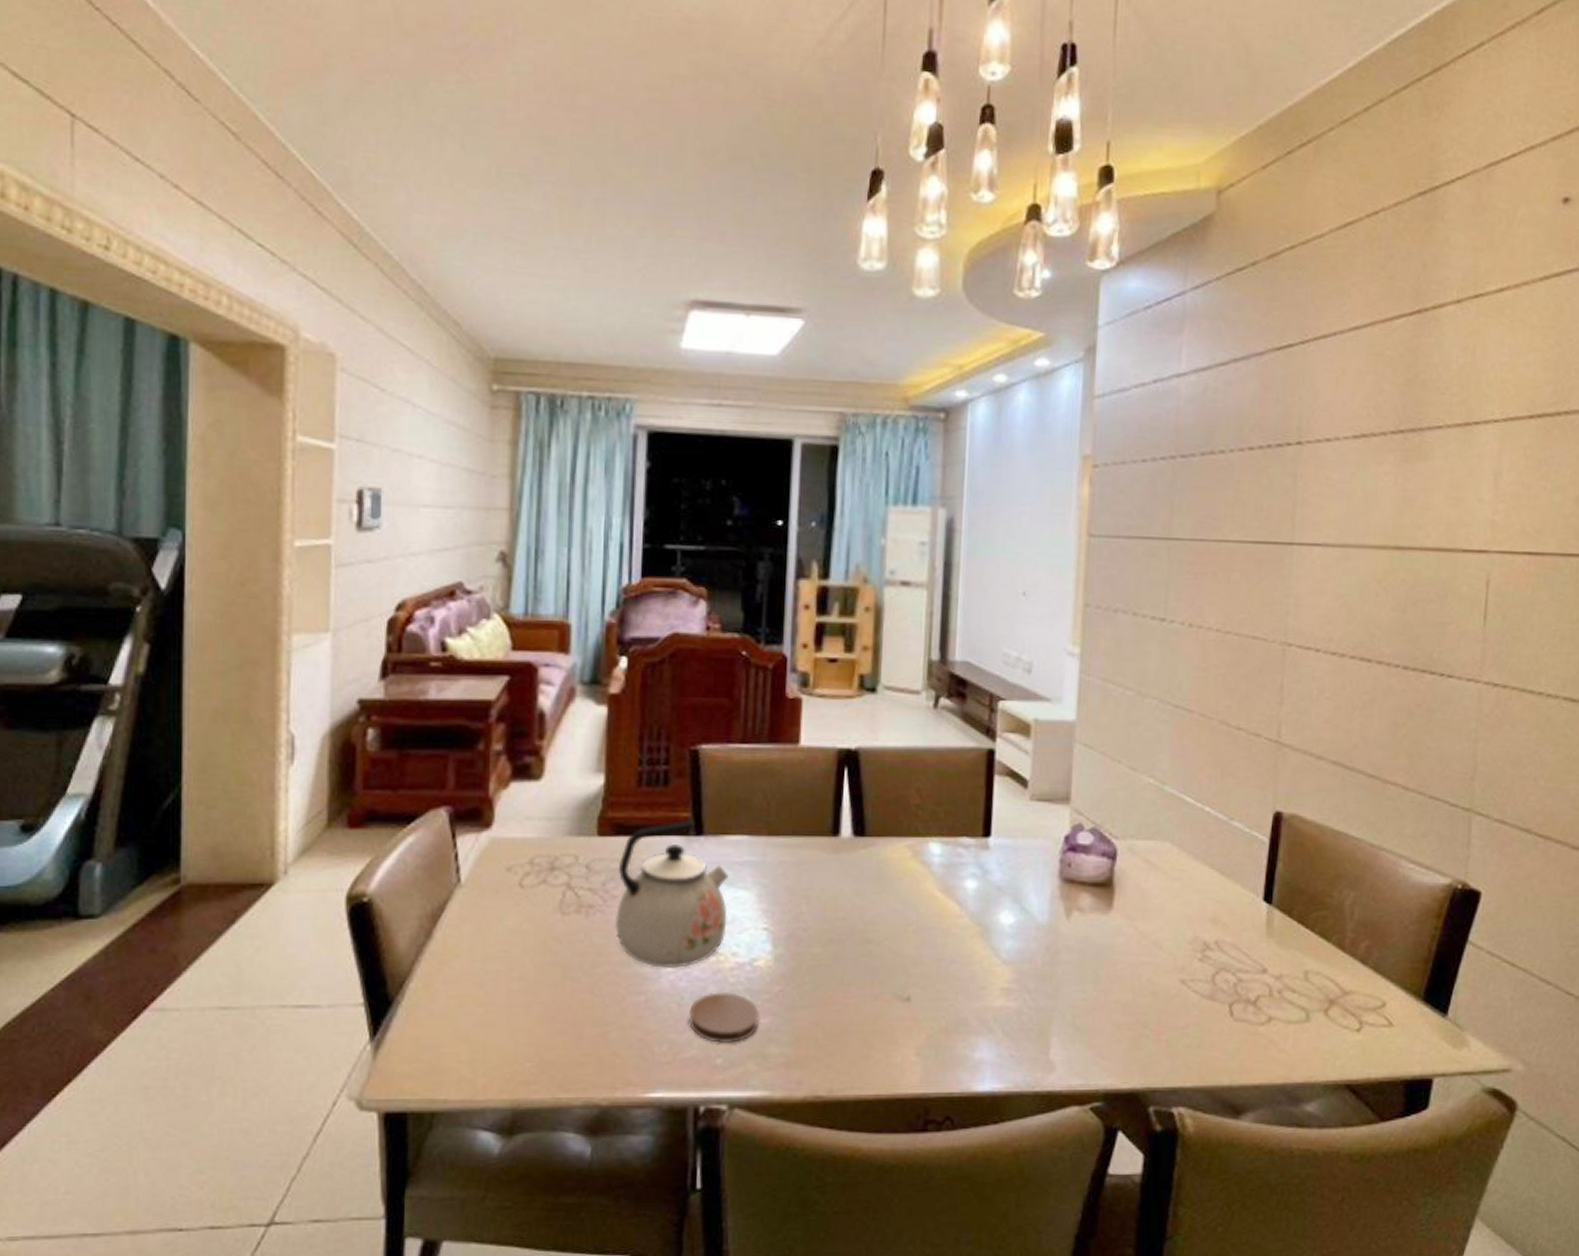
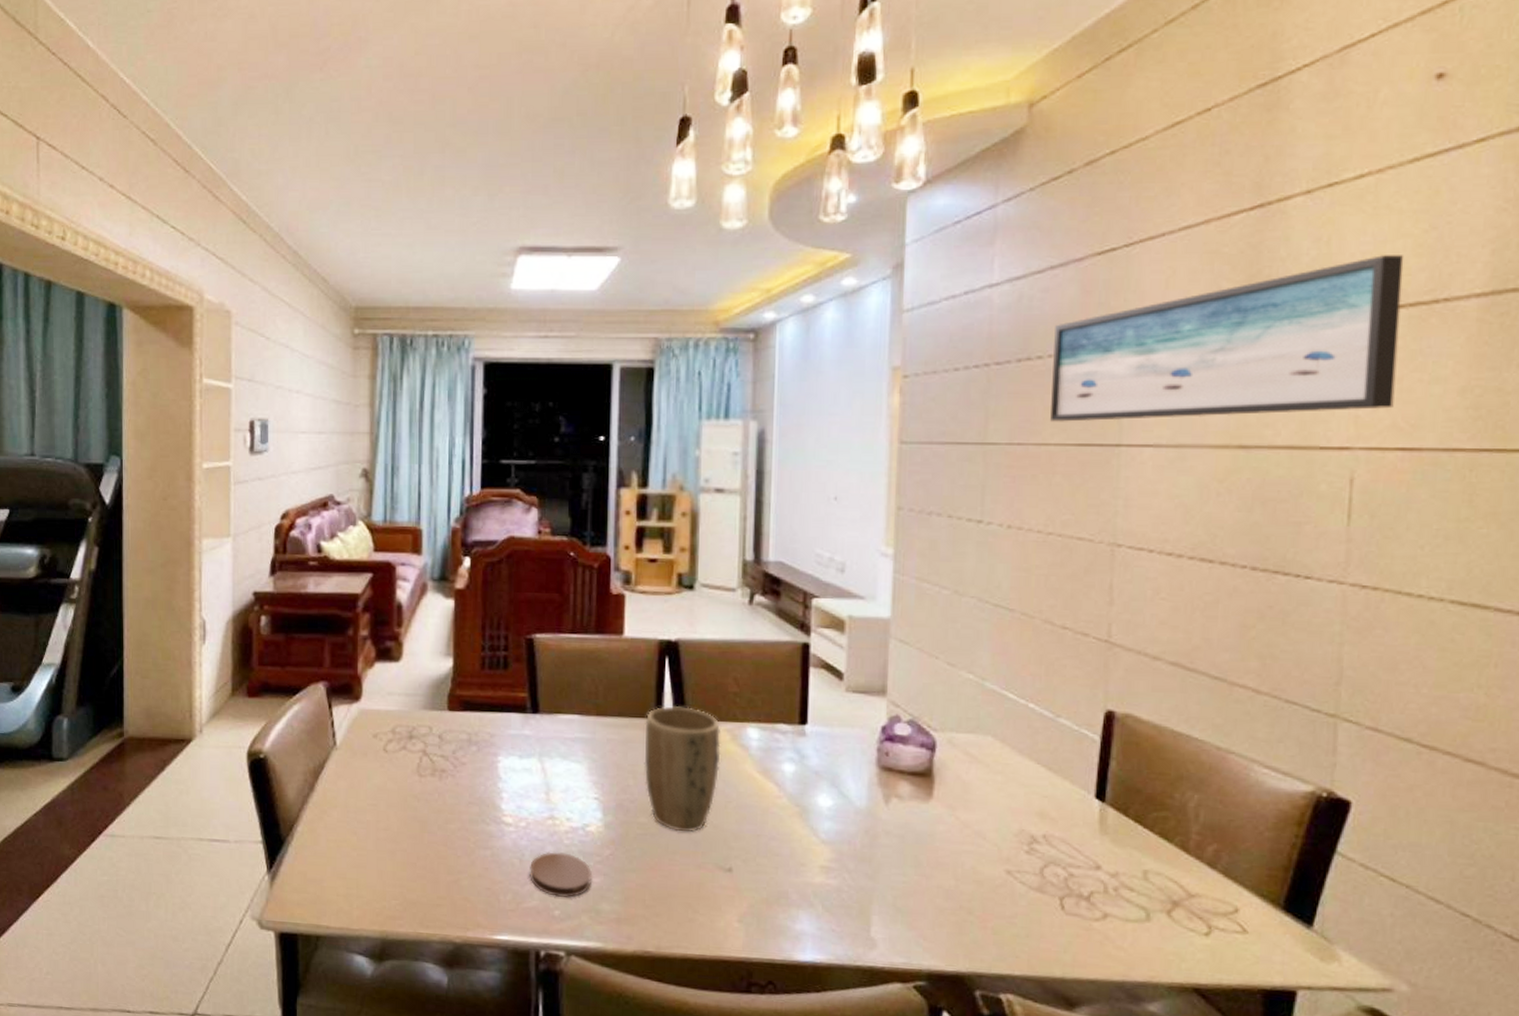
kettle: present [614,819,729,968] -> none [464,699,562,828]
plant pot: none [819,822,902,961] -> present [644,706,721,832]
wall art: none [1230,367,1534,519] -> present [1050,255,1404,422]

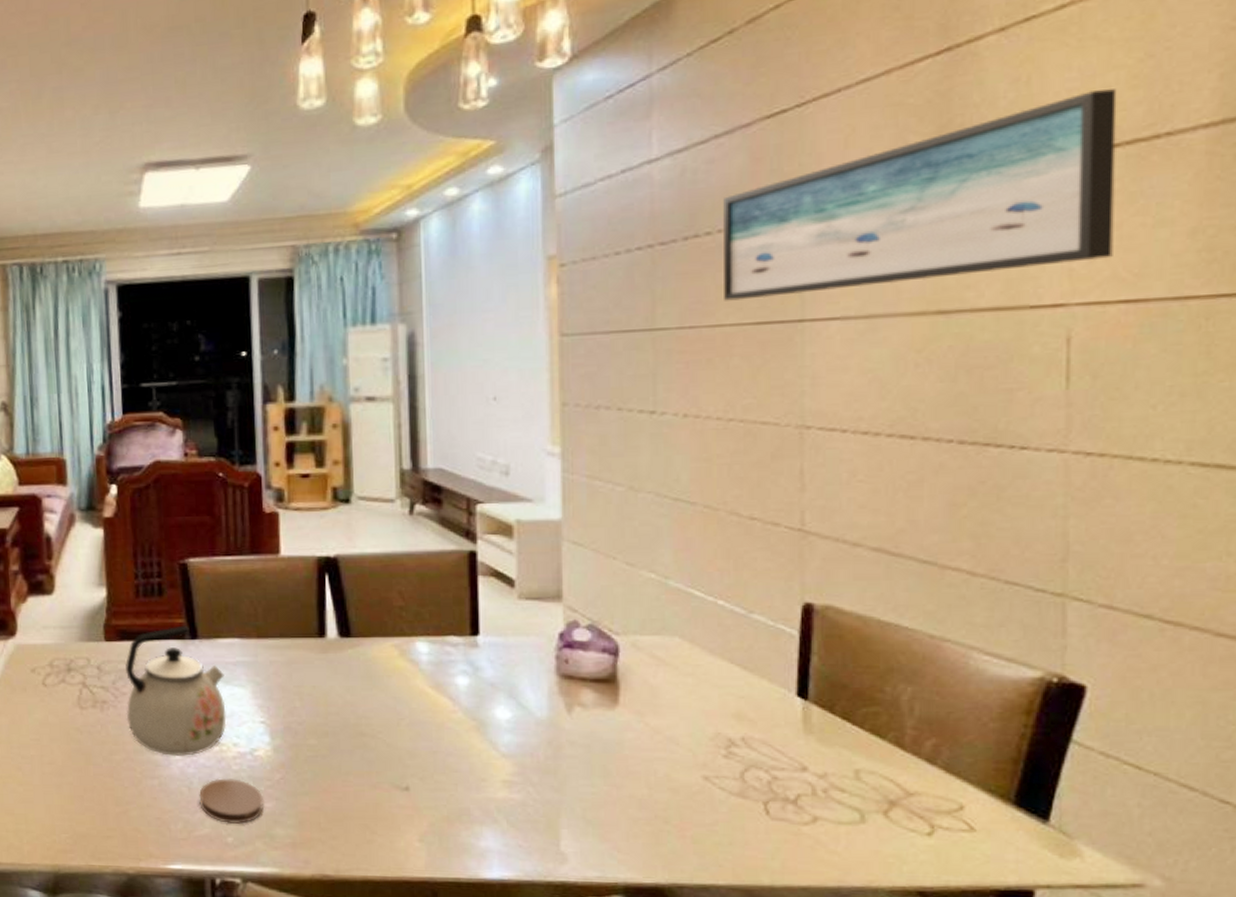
kettle: none [464,699,562,828] -> present [126,625,227,756]
plant pot: present [644,706,721,832] -> none [308,624,390,752]

